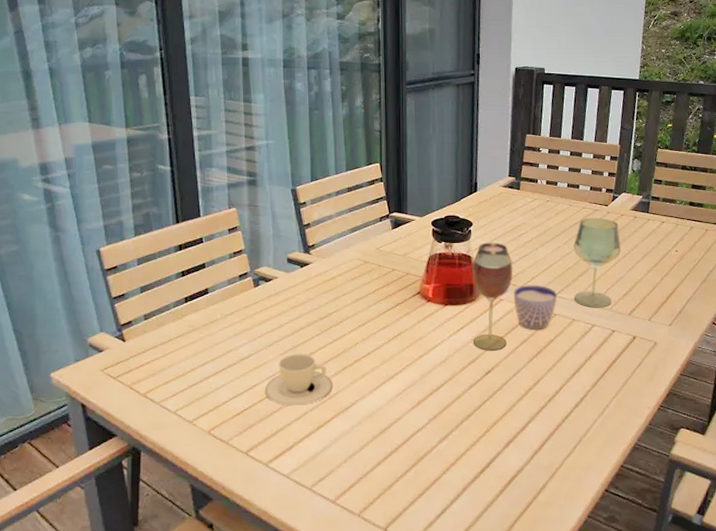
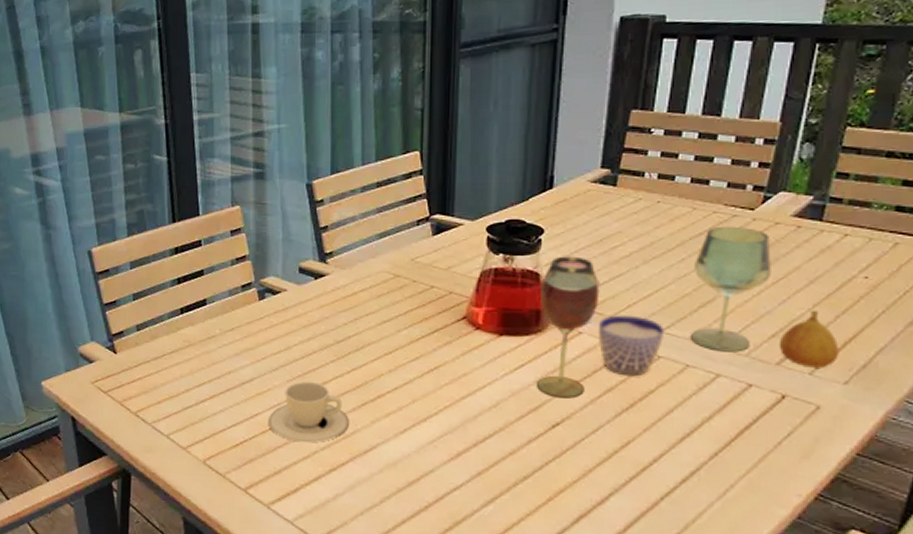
fruit: none [629,275,665,316] -> present [778,310,839,368]

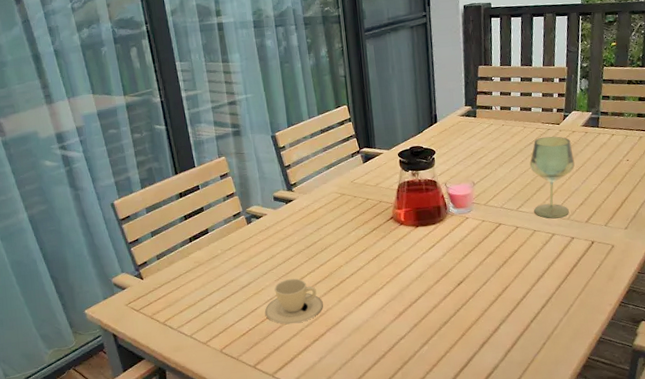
wineglass: present [537,256,600,399] -> none [438,166,476,265]
cup: present [597,315,665,377] -> none [477,202,519,244]
fruit: present [778,310,839,368] -> none [585,184,620,222]

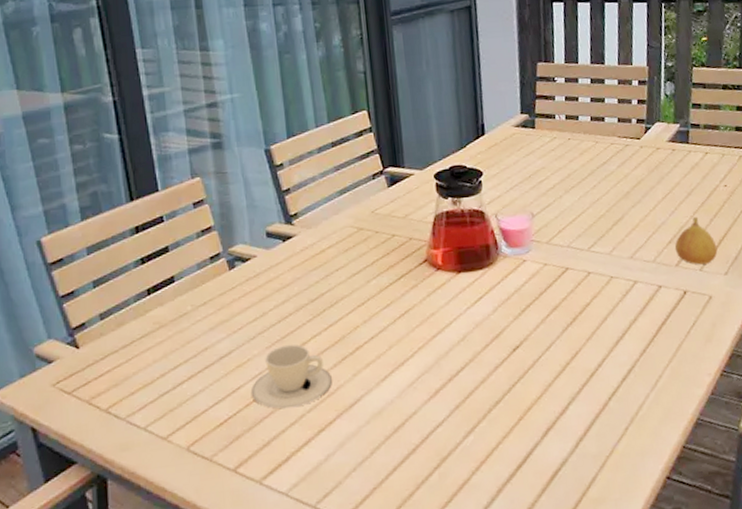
wine glass: present [529,136,575,219] -> none [603,154,661,262]
fruit: none [585,184,620,222] -> present [674,216,718,265]

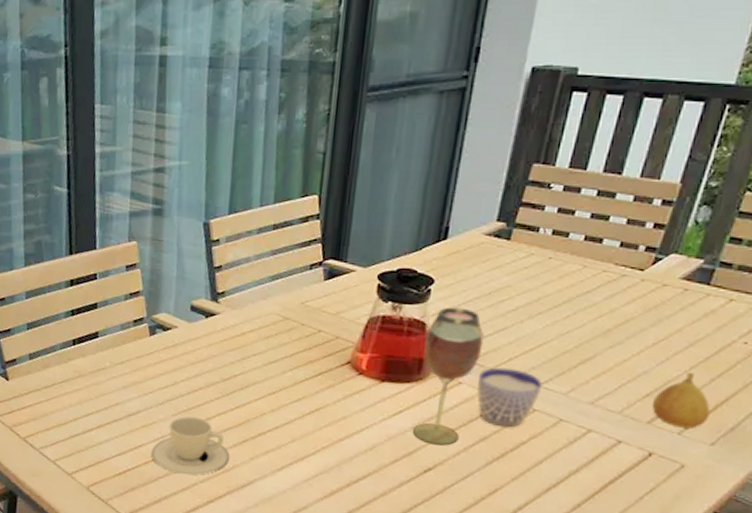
wineglass: none [486,192,536,323] -> present [413,307,484,446]
cup: none [538,239,591,294] -> present [476,367,543,428]

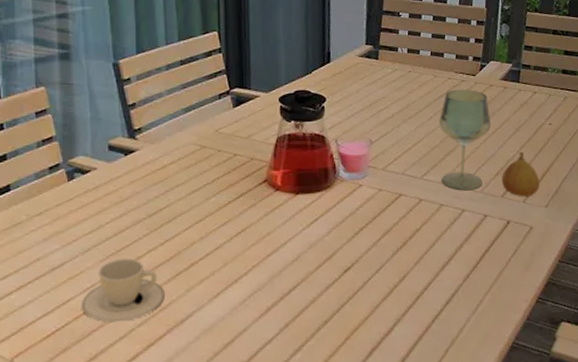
wineglass: present [413,307,484,446] -> none [326,119,373,245]
cup: present [476,367,543,428] -> none [373,166,424,220]
wine glass: none [567,285,656,409] -> present [439,89,492,191]

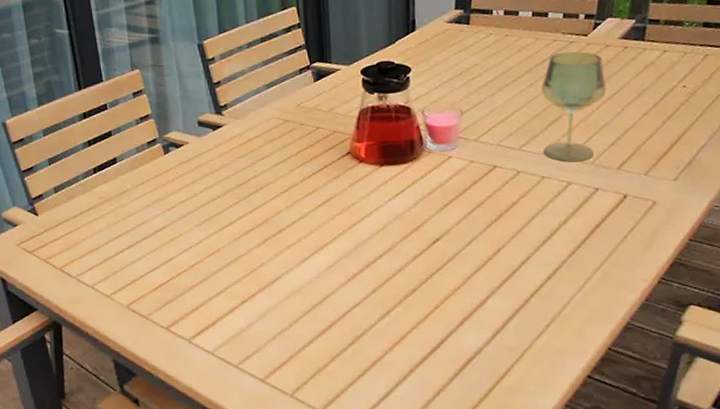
cup: present [81,258,165,322] -> none [182,223,255,280]
fruit: present [501,151,540,197] -> none [617,118,668,169]

